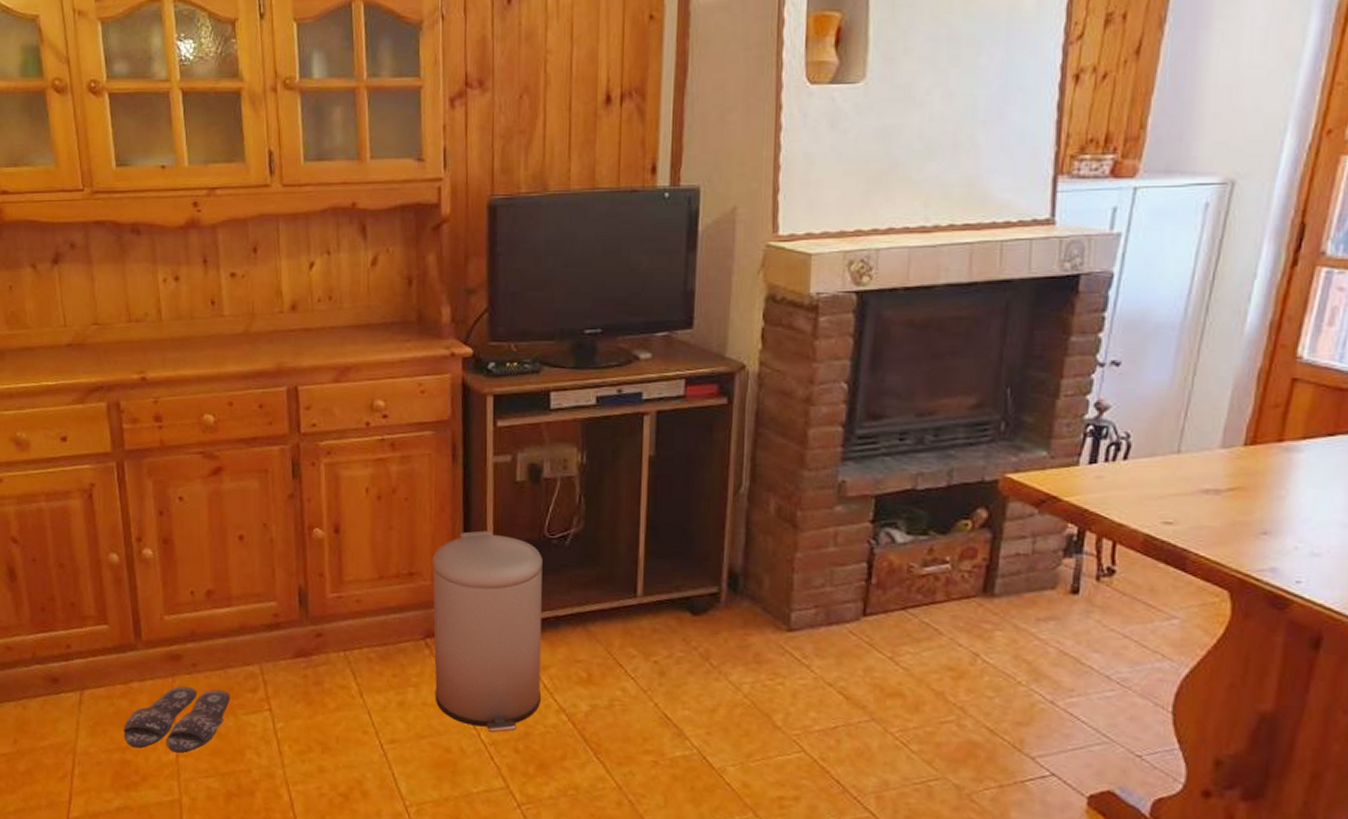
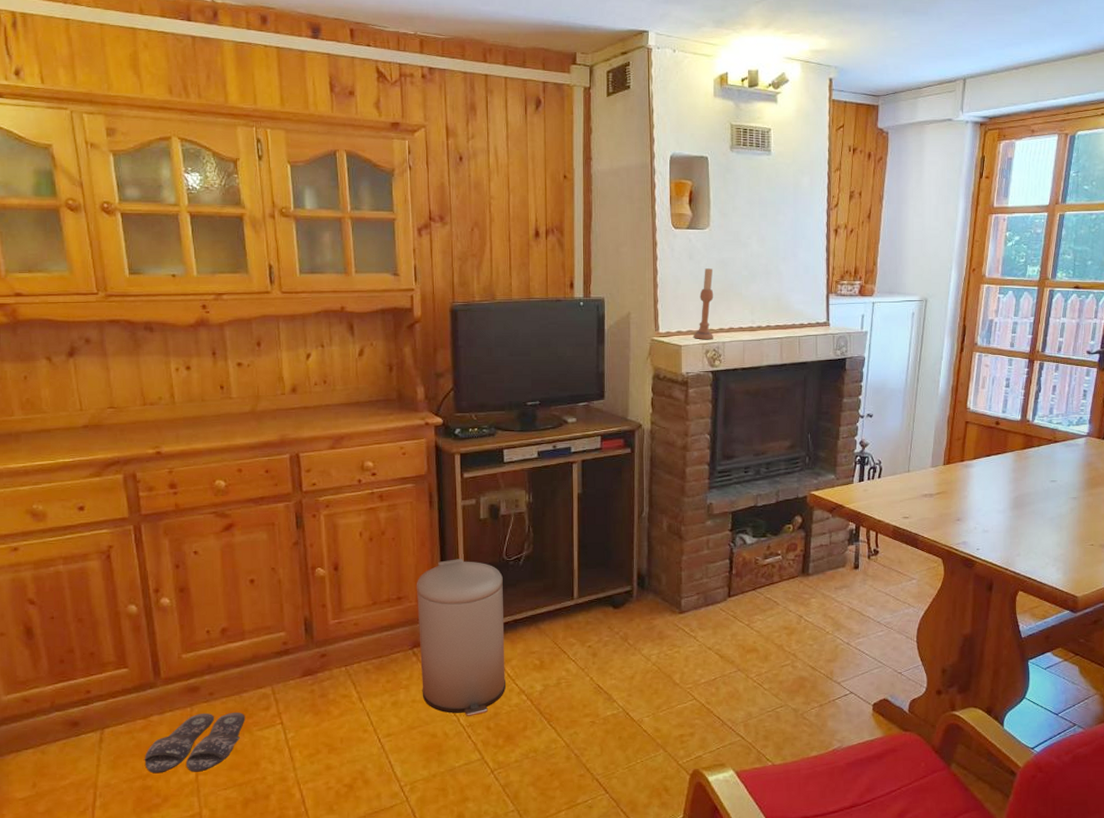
candlestick: none [831,141,868,246] -> present [694,268,714,340]

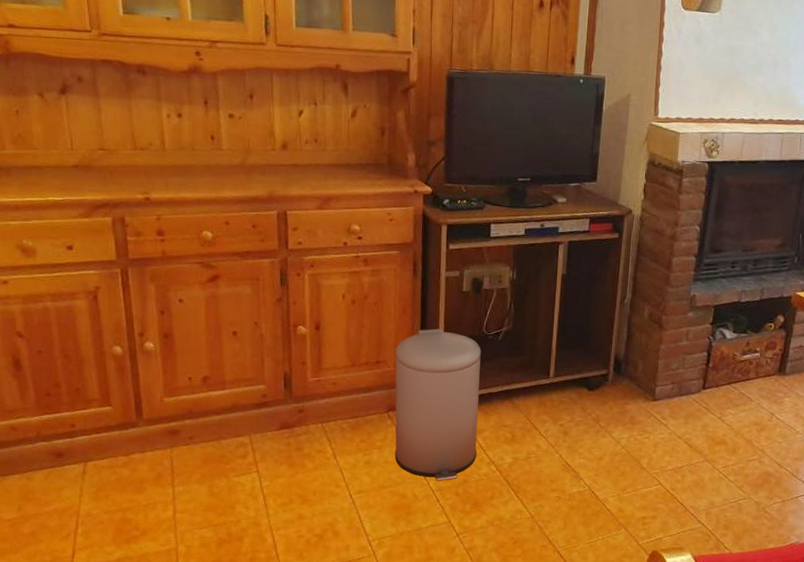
slippers: present [144,713,245,774] -> none [125,455,223,510]
candlestick: present [694,268,714,340] -> none [693,54,720,130]

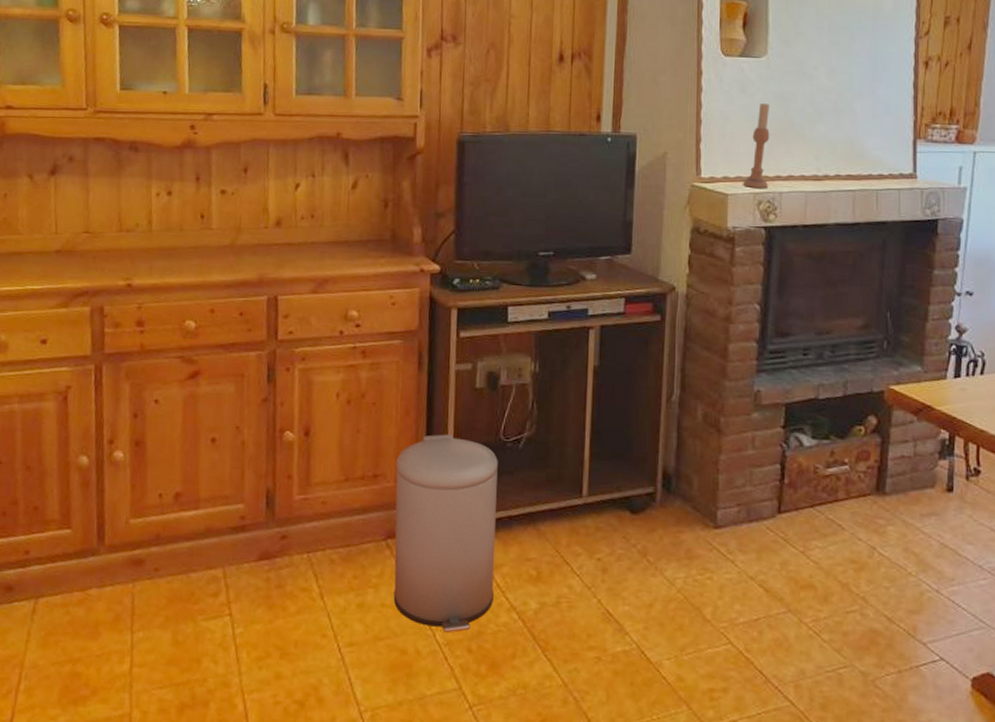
candlestick: none [693,54,720,130] -> present [743,103,770,189]

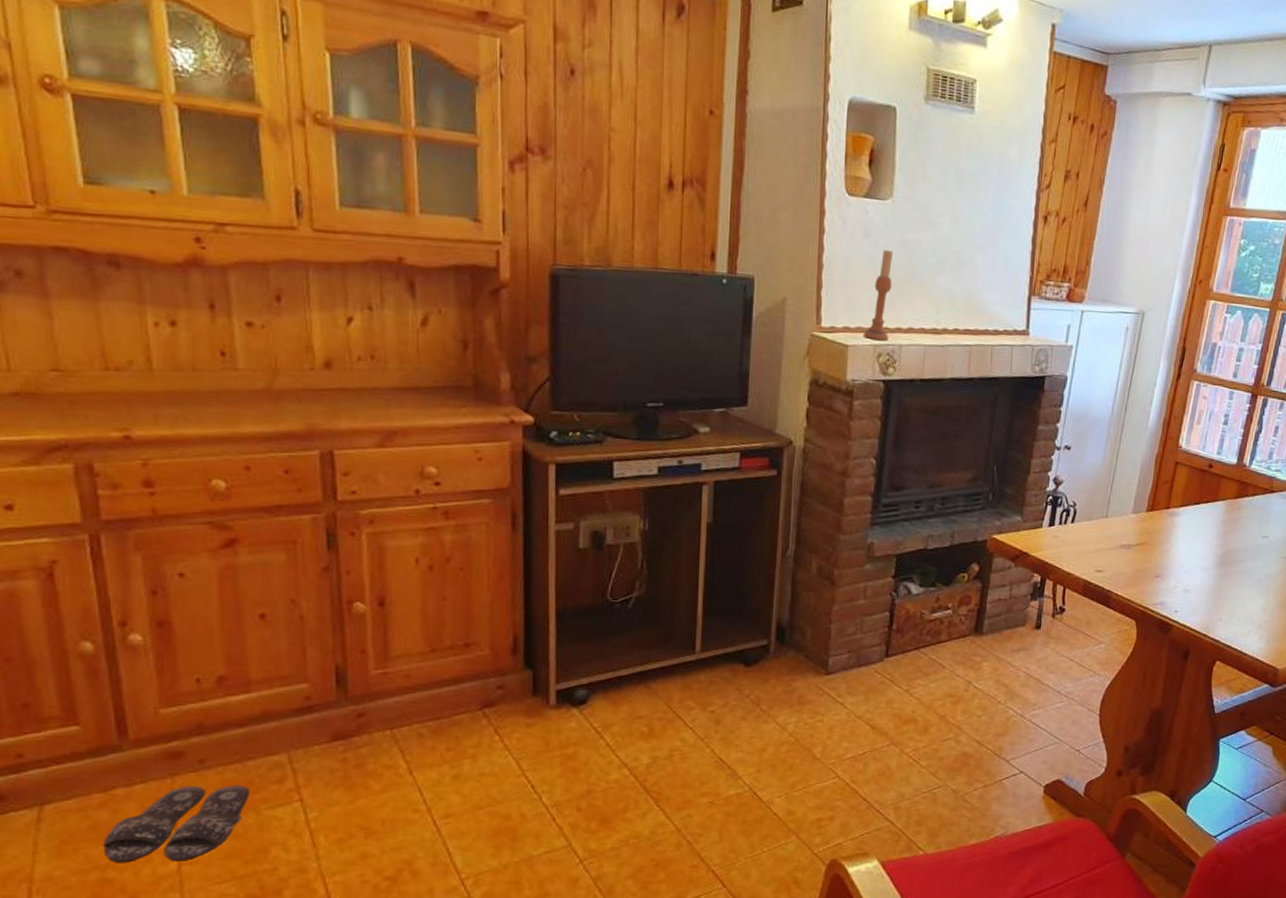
slippers: none [76,591,191,663] -> present [103,785,250,863]
pedal bin: present [393,434,498,633] -> none [490,598,605,795]

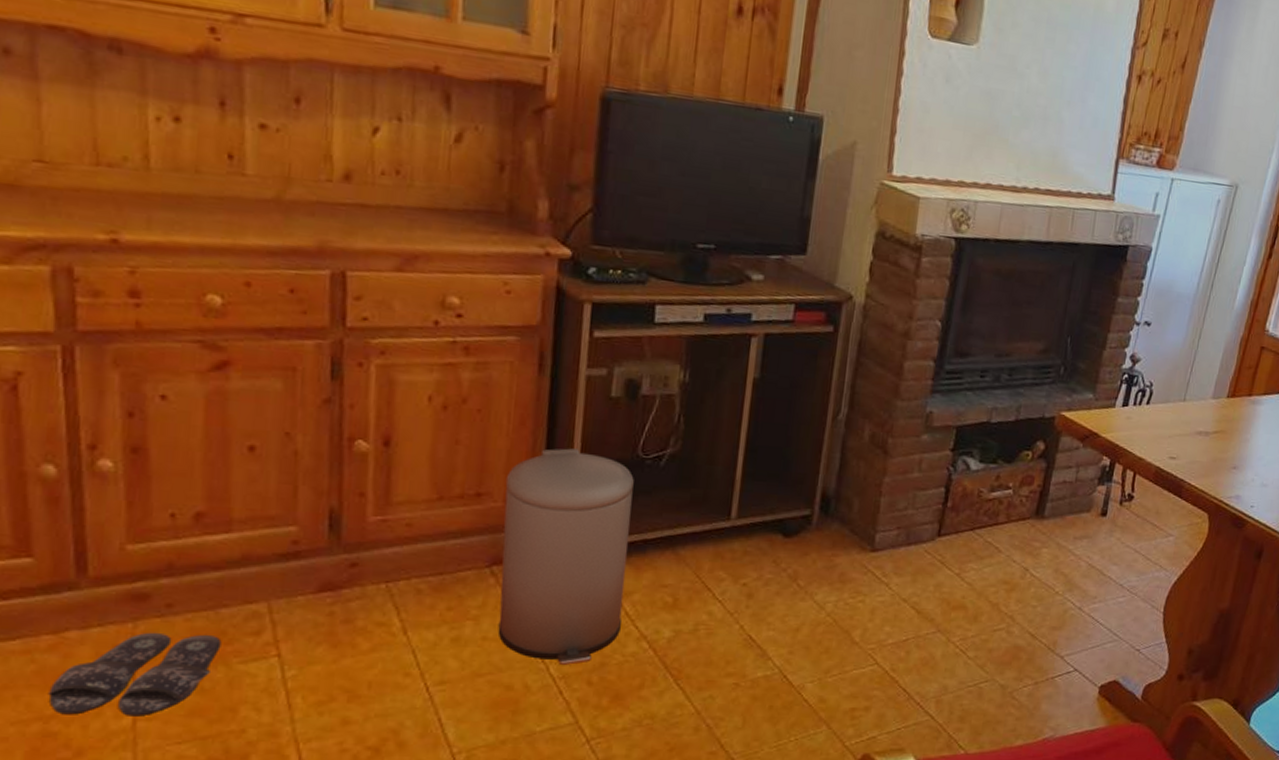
pedal bin: none [490,598,605,795] -> present [498,448,634,666]
candlestick: present [864,250,894,341] -> none [937,98,976,196]

